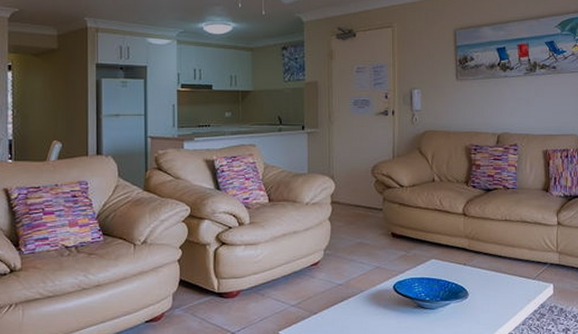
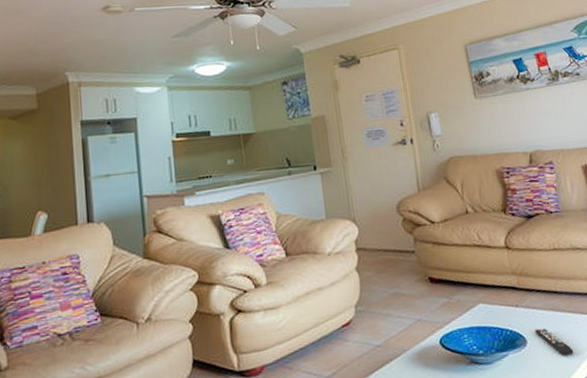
remote control: none [477,285,508,310] -> present [535,328,574,356]

